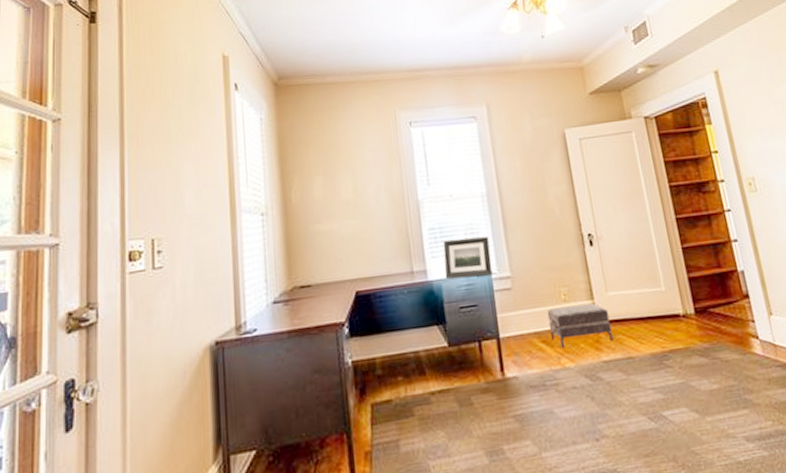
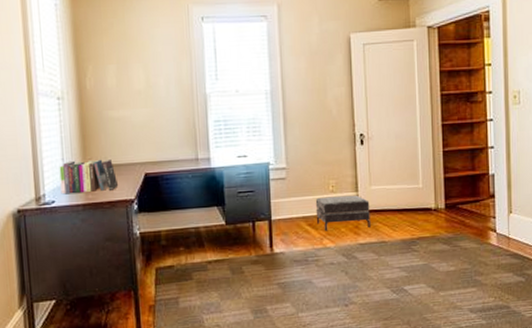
books: none [262,278,328,321] -> present [59,159,119,195]
picture frame: present [443,237,493,279] -> none [226,131,270,167]

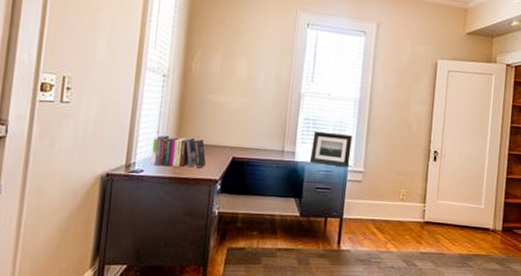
picture frame: none [226,131,270,167] -> present [309,131,353,167]
ottoman: present [315,195,370,232] -> none [384,203,435,239]

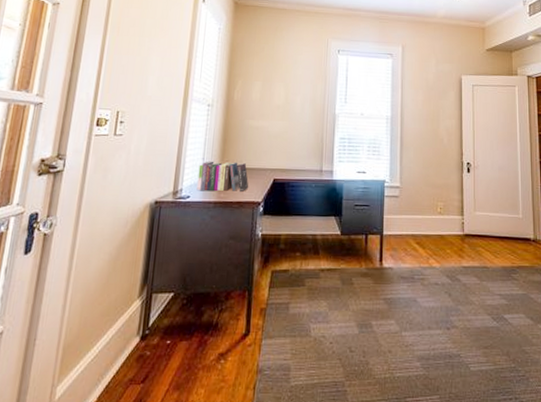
picture frame: present [309,131,353,167] -> none [347,149,387,183]

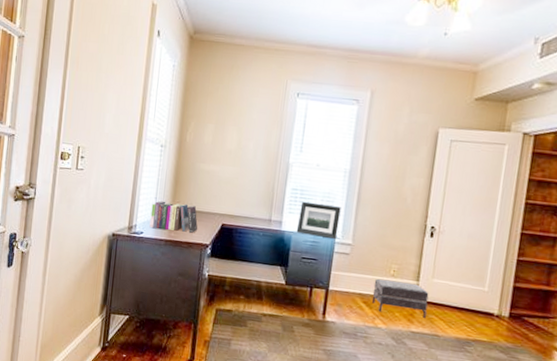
picture frame: none [347,149,387,183] -> present [296,201,341,239]
ottoman: none [424,217,474,252] -> present [372,278,429,319]

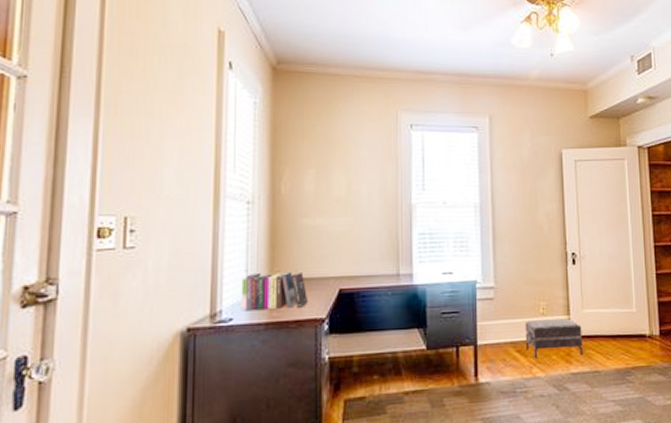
picture frame: present [296,201,341,239] -> none [430,246,478,285]

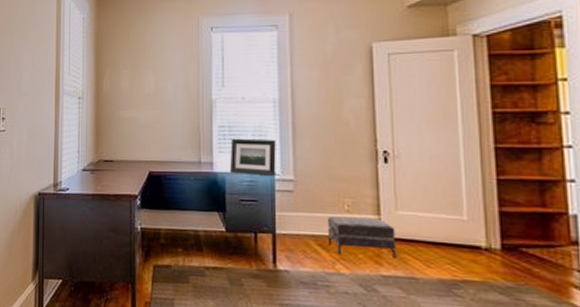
books: present [241,271,309,311] -> none [75,153,125,185]
picture frame: none [430,246,478,285] -> present [229,138,276,176]

